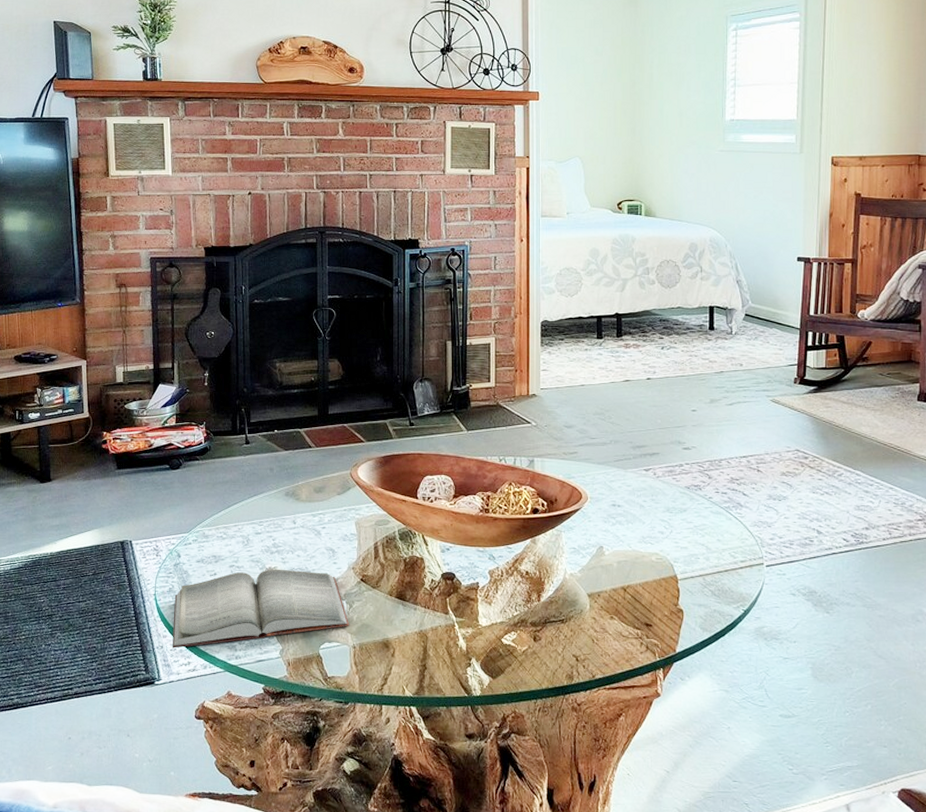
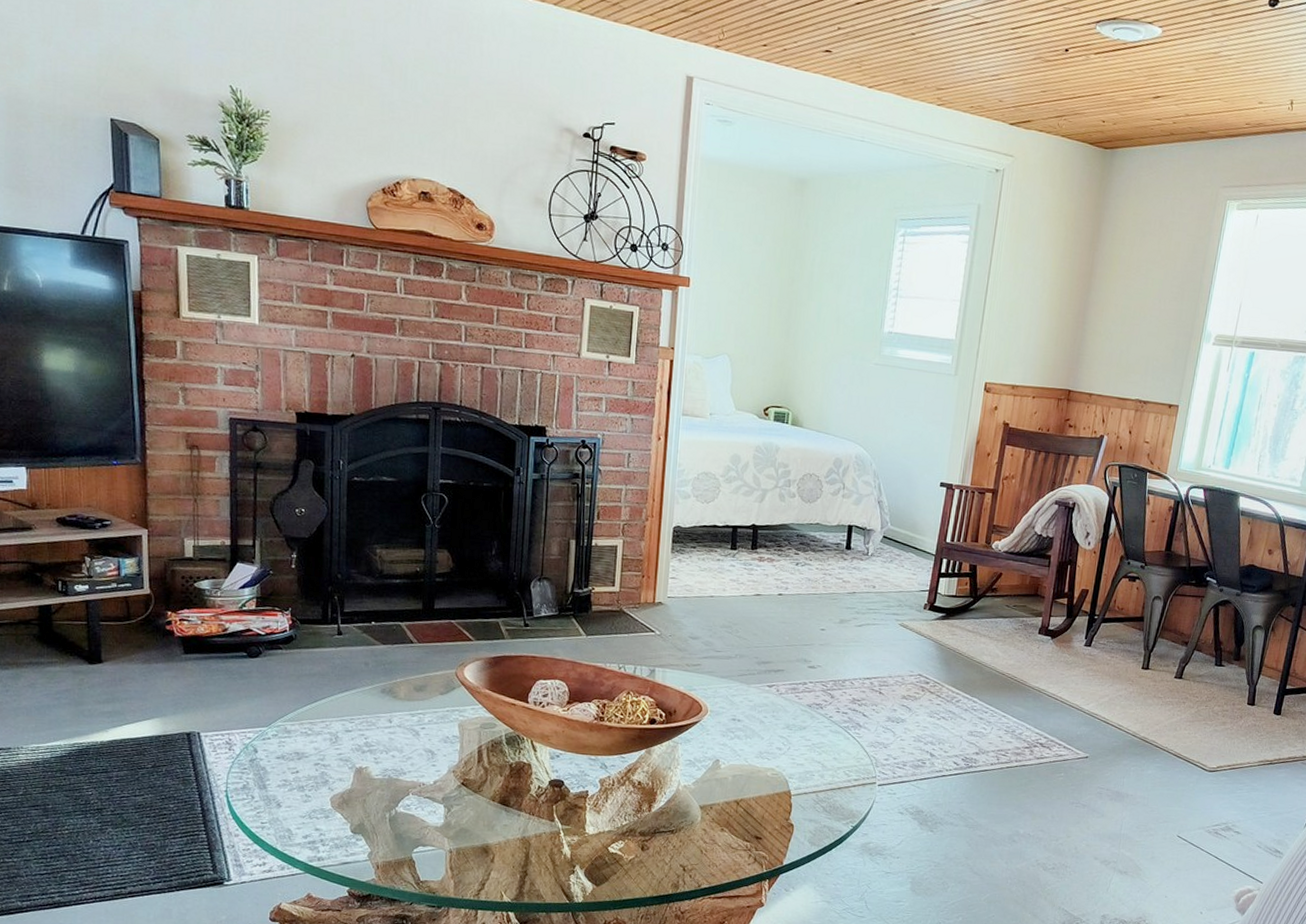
hardback book: present [171,569,350,649] -> none [244,769,447,848]

